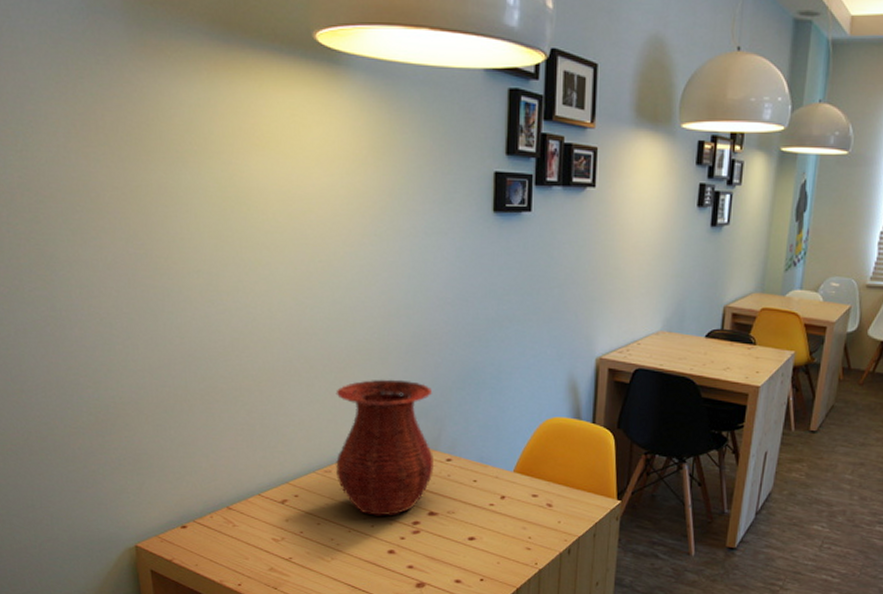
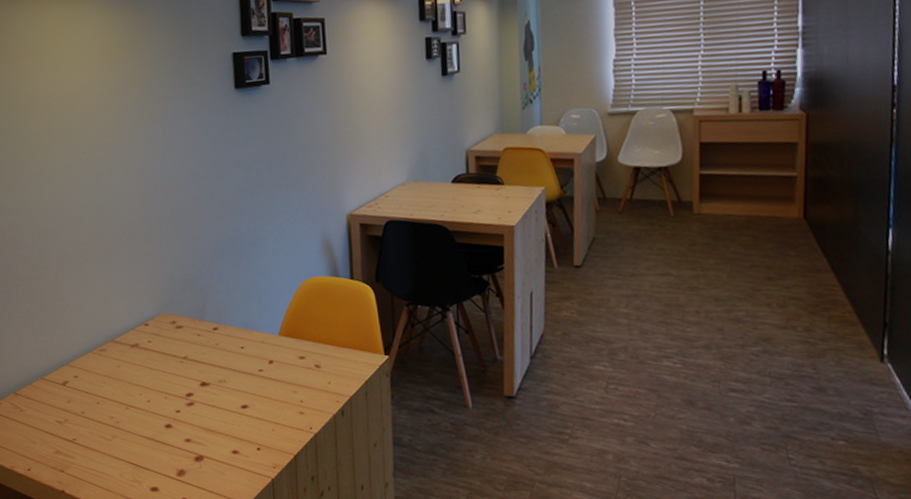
vase: present [336,379,434,516] -> none [105,254,202,391]

